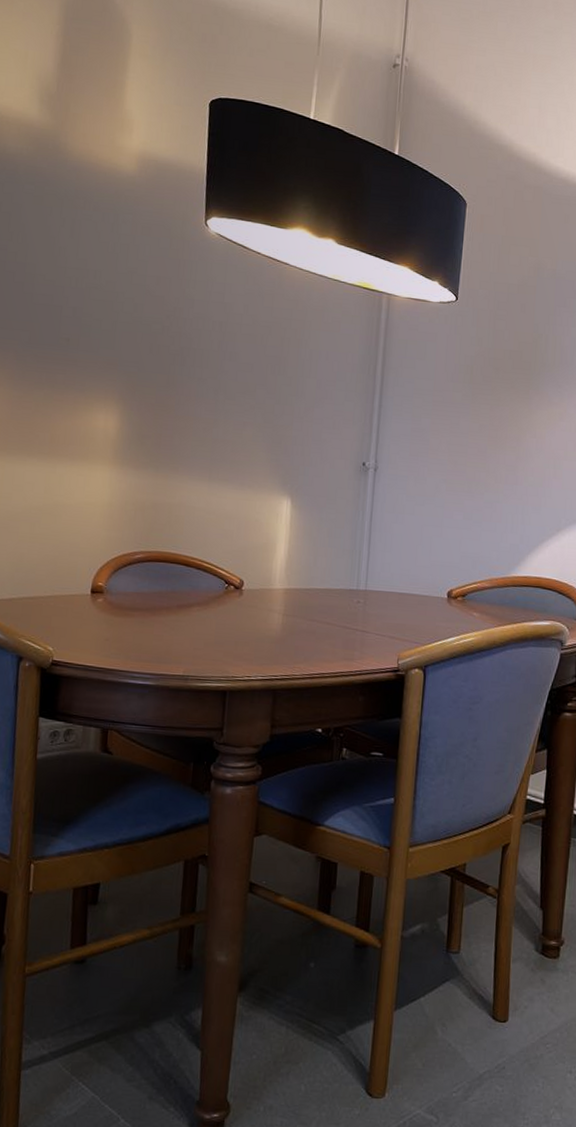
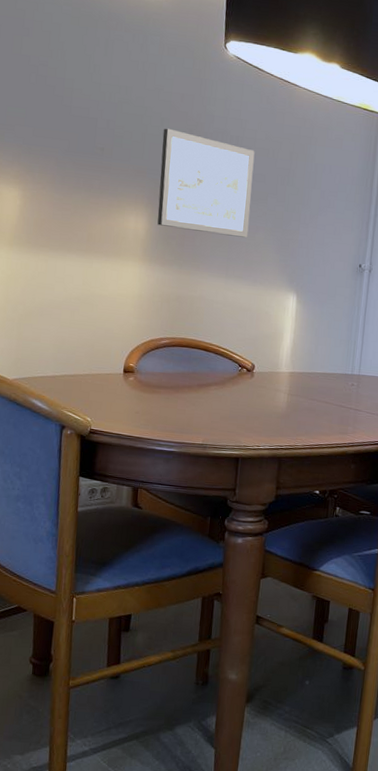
picture frame: none [130,314,241,435] -> present [157,128,255,238]

